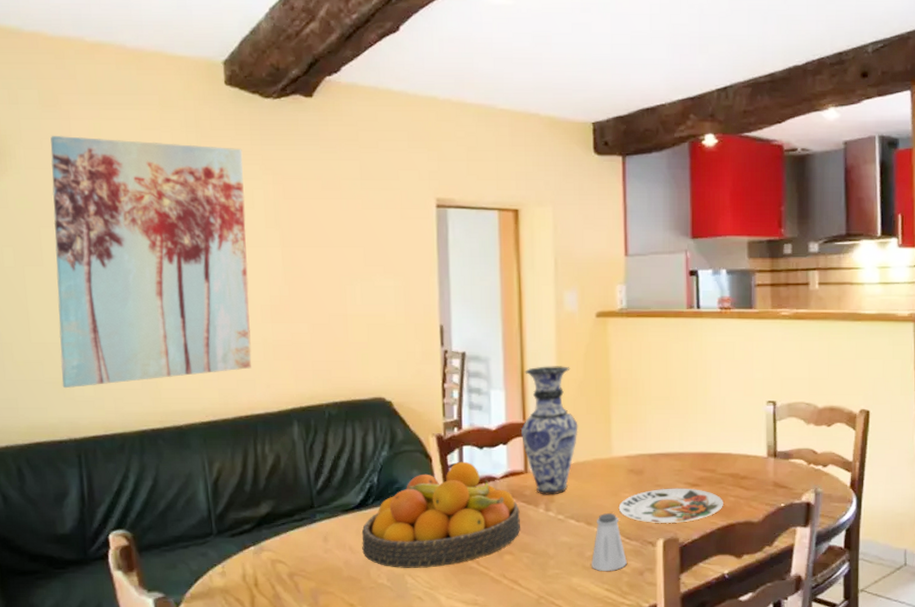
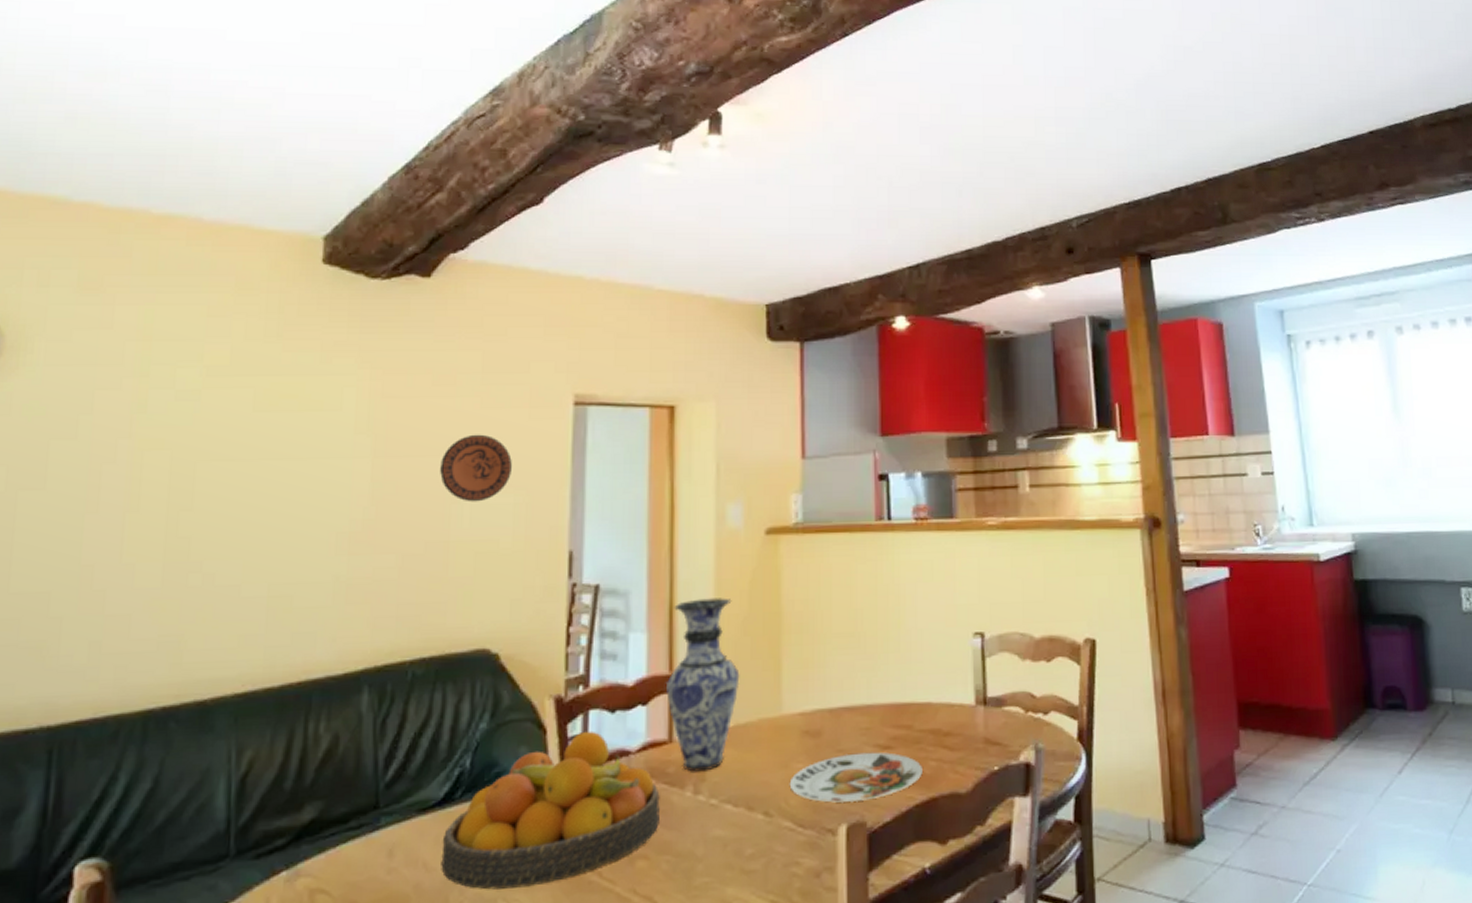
wall art: present [50,136,252,389] -> none [43,325,335,655]
decorative plate: none [335,230,391,285] -> present [440,434,512,502]
saltshaker: present [592,513,627,572] -> none [753,792,799,876]

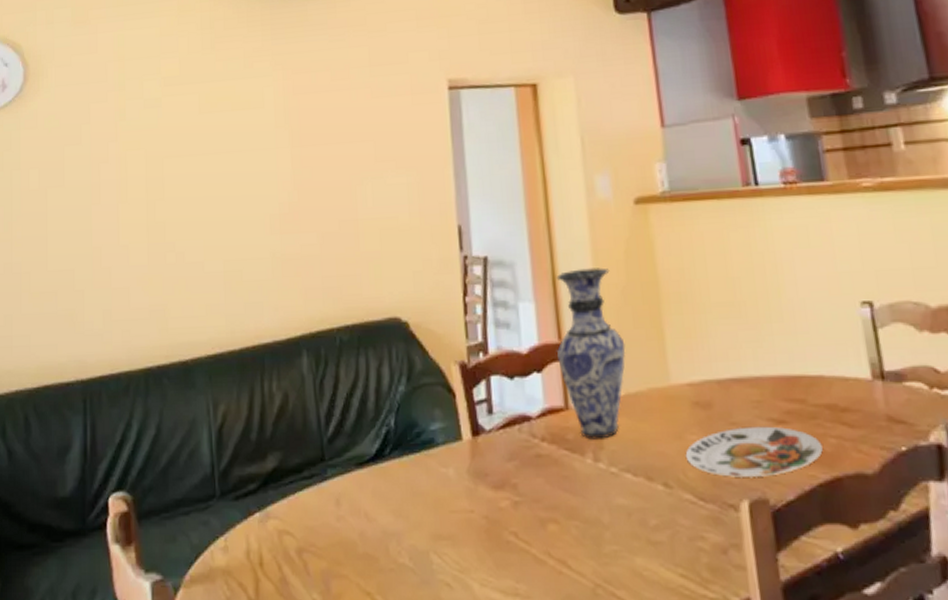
decorative plate: present [440,434,512,502] -> none [344,121,402,184]
fruit bowl: present [441,731,660,890] -> none [378,396,565,542]

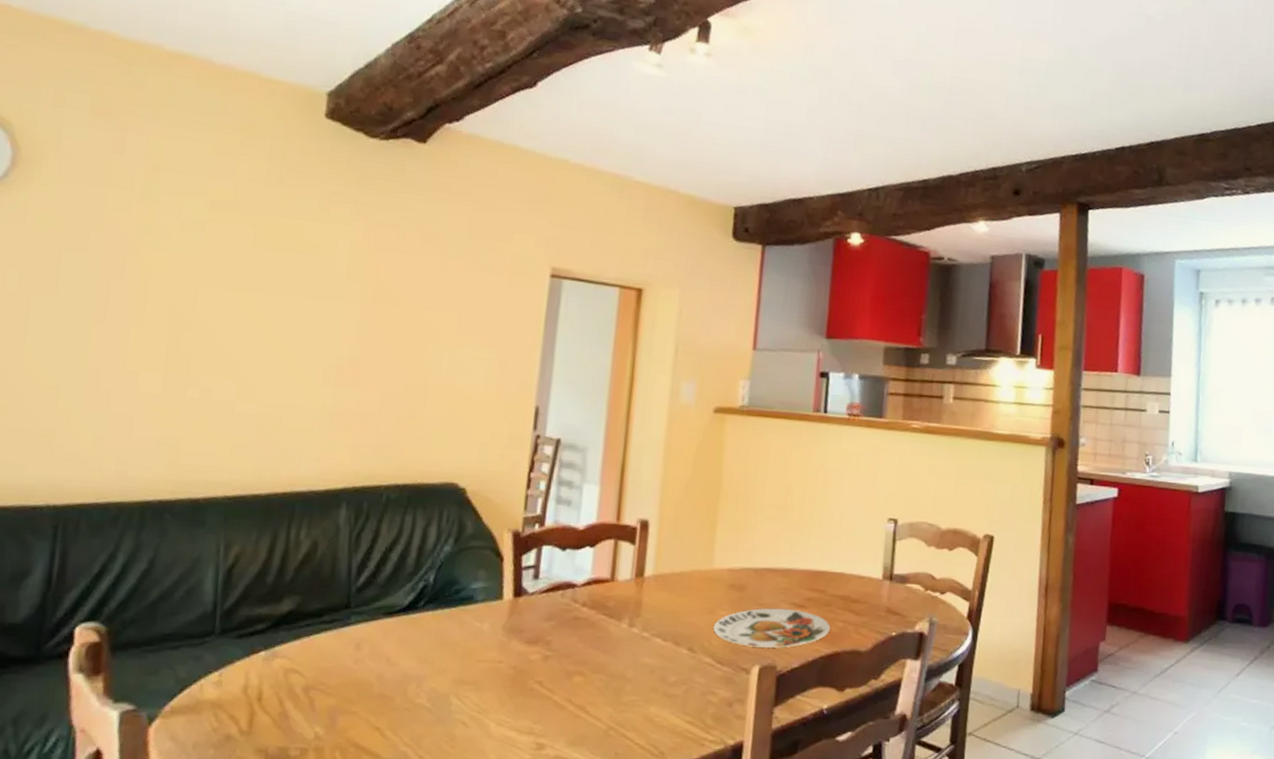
vase: present [556,268,626,440] -> none [612,461,679,609]

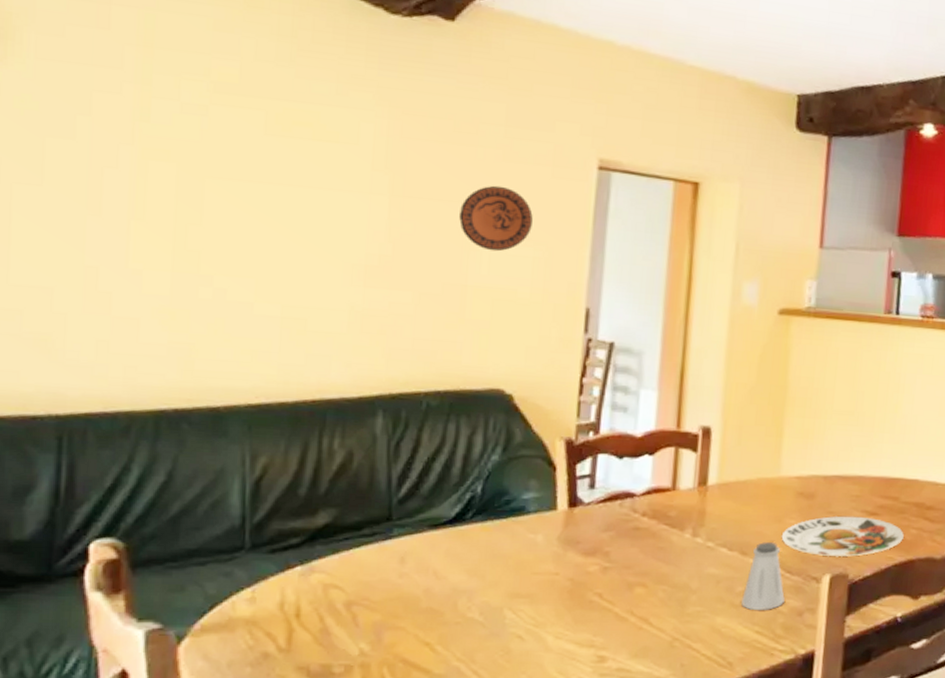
decorative plate: none [423,292,490,354] -> present [459,185,533,252]
saltshaker: none [674,633,715,701] -> present [741,542,785,611]

